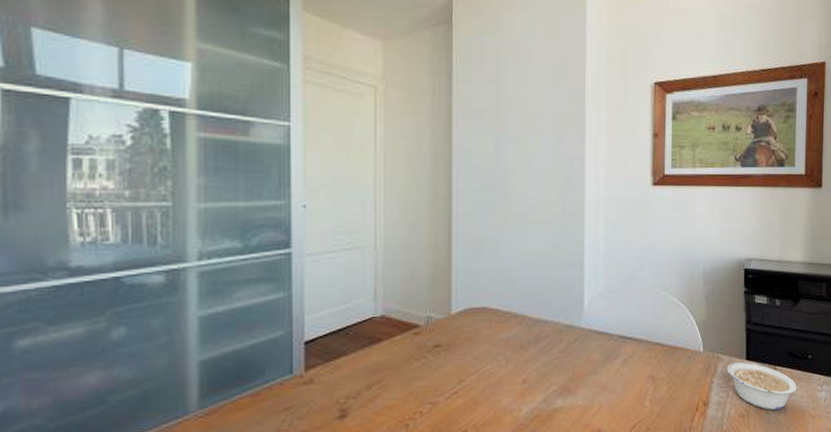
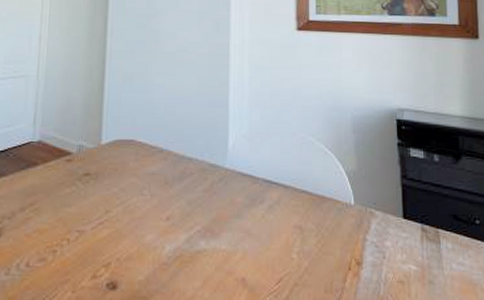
legume: present [727,362,797,411] -> none [381,220,465,280]

